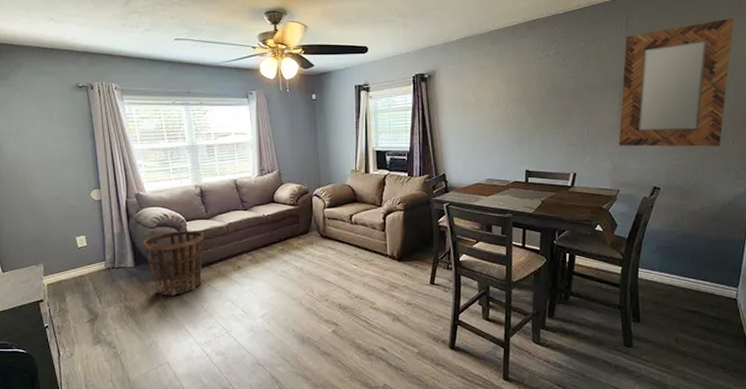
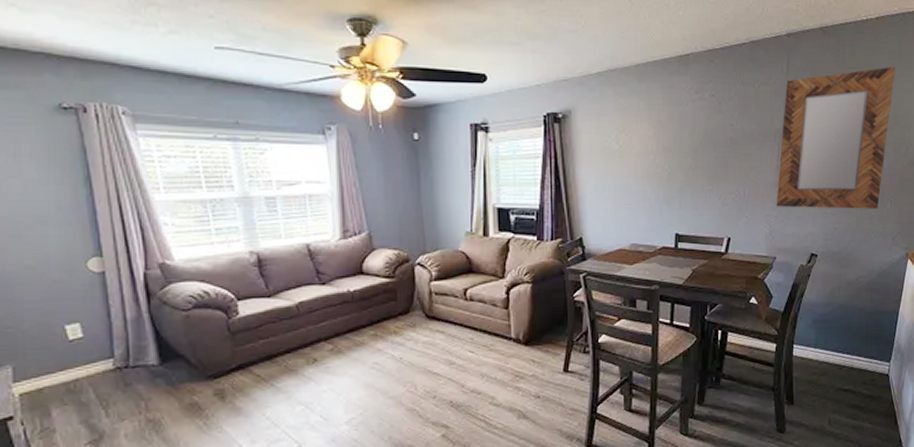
basket: present [143,230,204,296] -> none [172,312,263,402]

